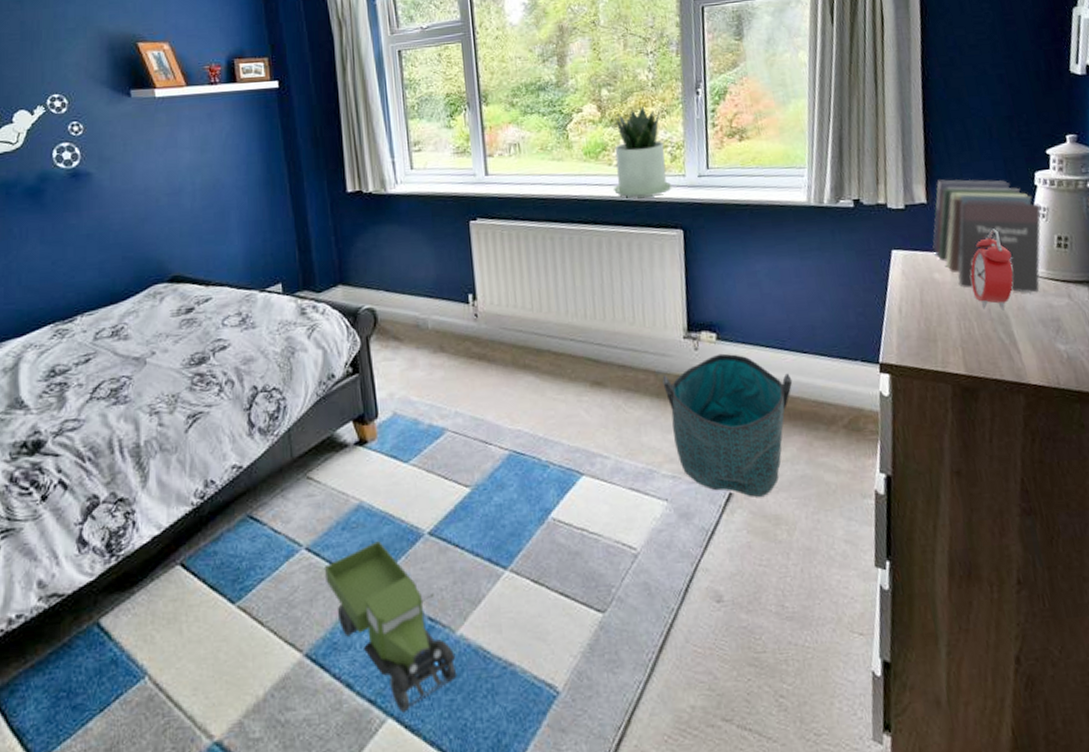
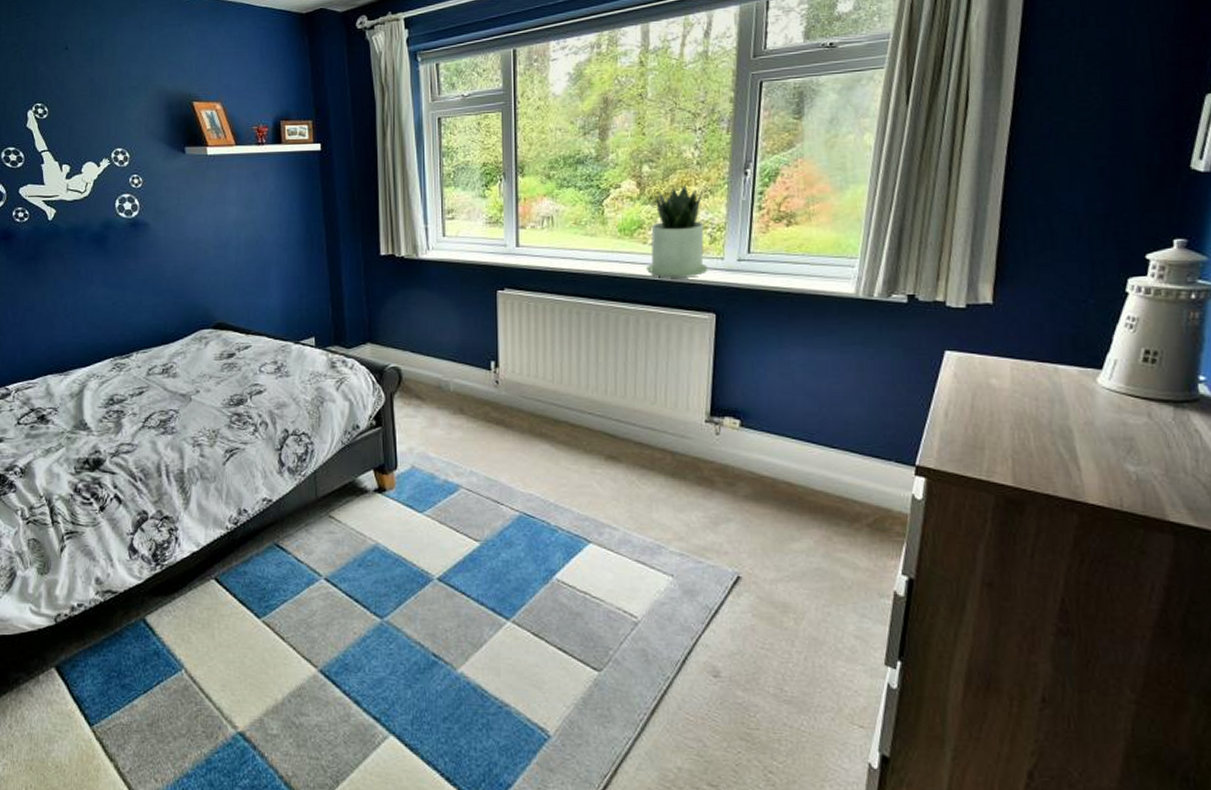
toy truck: present [324,541,457,713] -> none [340,580,456,733]
storage basket: present [662,353,793,497] -> none [679,440,817,583]
books: present [932,179,1041,293] -> none [993,280,1130,409]
alarm clock: present [970,229,1014,311] -> none [1033,336,1086,424]

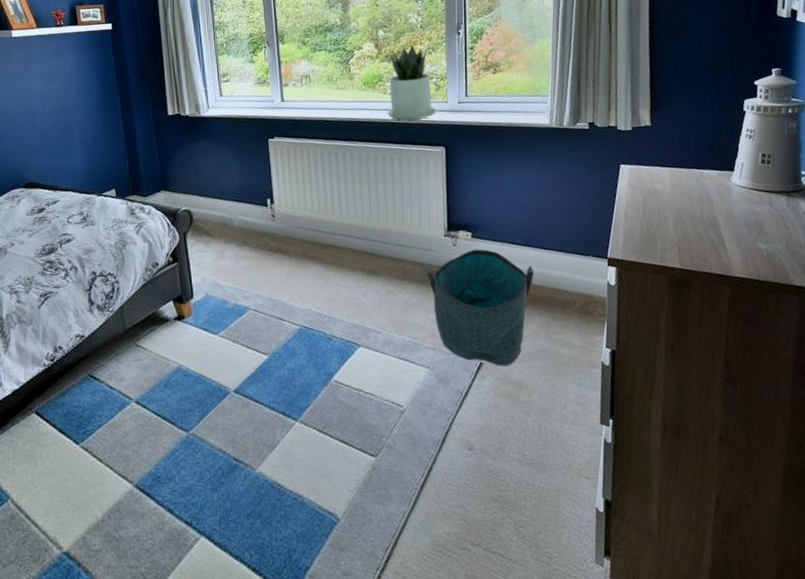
storage basket: none [679,440,817,583] -> present [426,249,535,366]

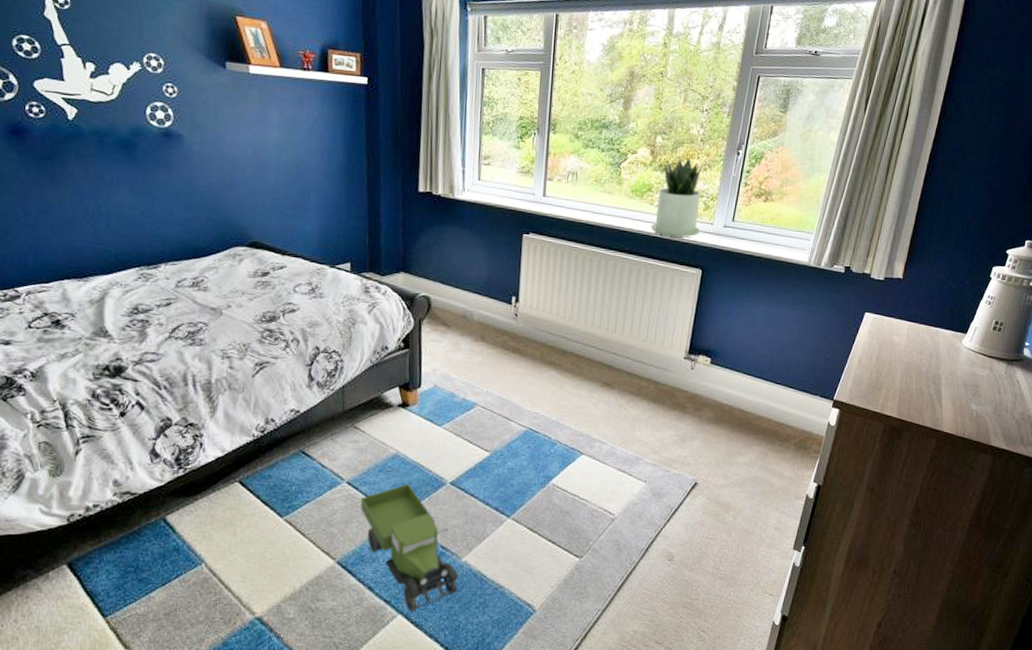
toy truck: none [150,397,257,533] -> present [360,484,459,612]
storage basket: present [426,249,535,366] -> none [660,375,763,488]

